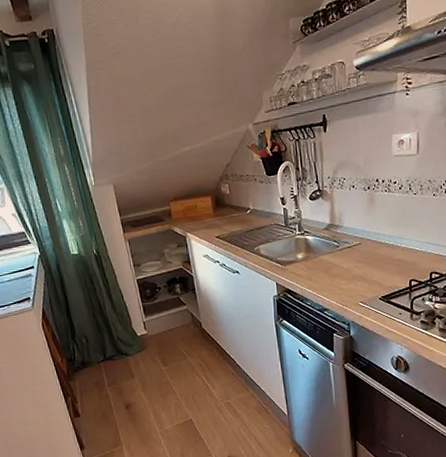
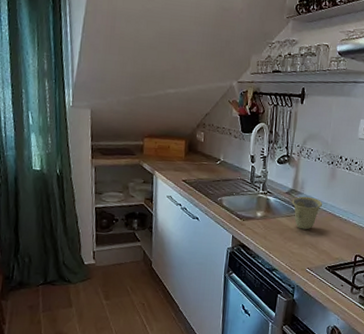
cup: none [332,228,366,264] -> present [292,196,323,230]

